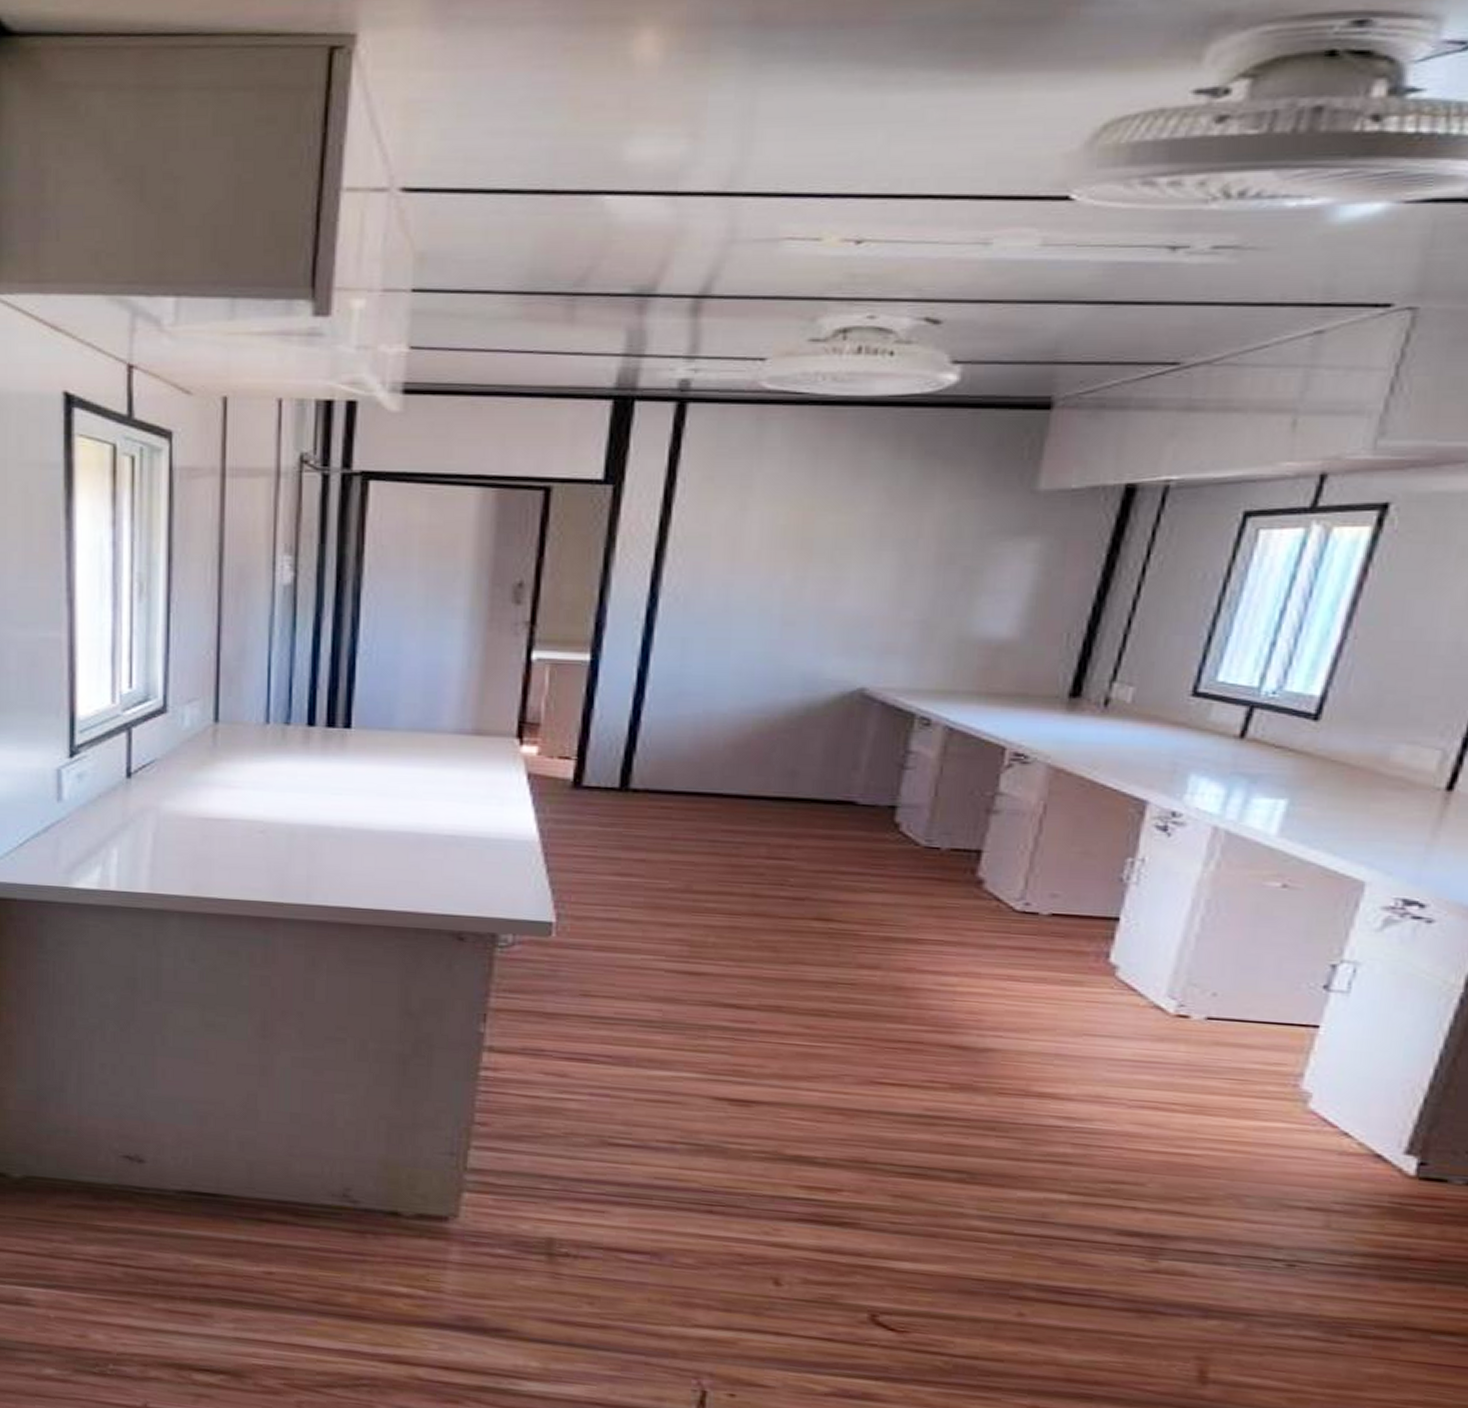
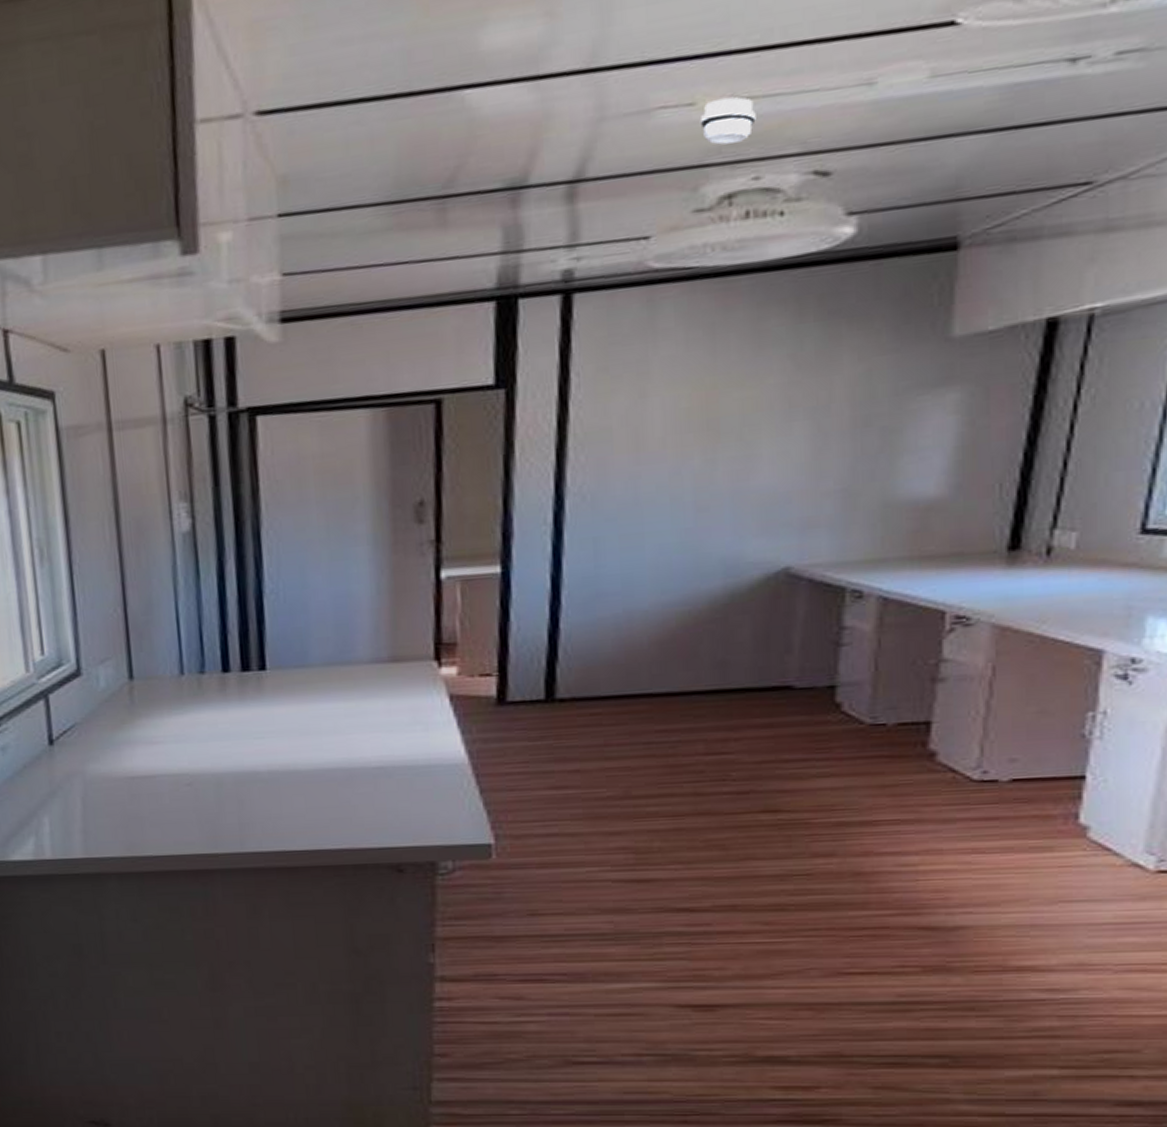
smoke detector: none [824,237,877,281] -> present [699,96,756,145]

